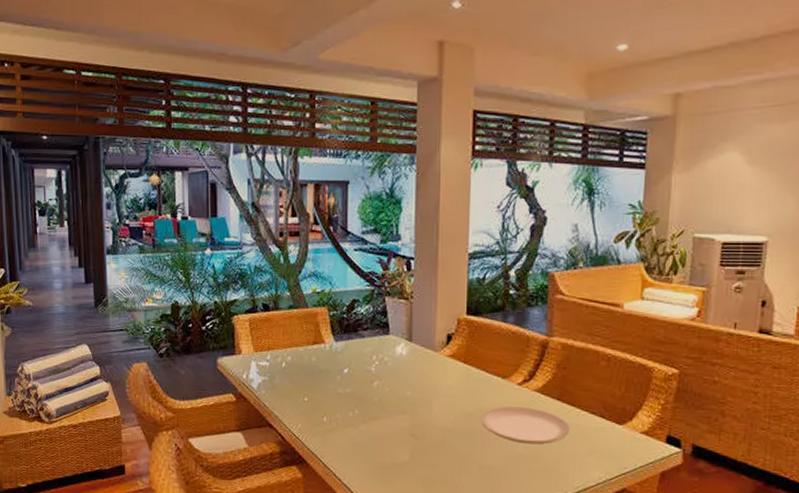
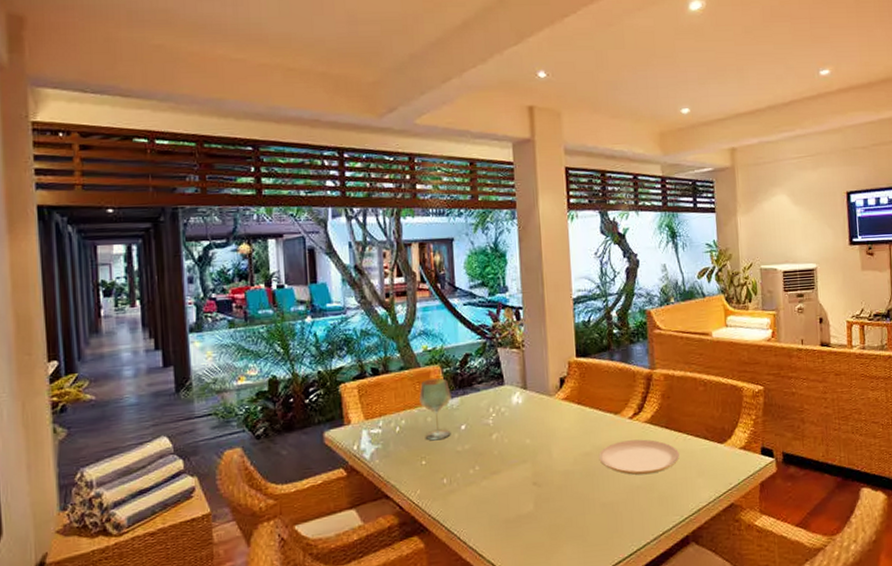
wine glass: none [306,320,336,380] -> present [419,378,452,441]

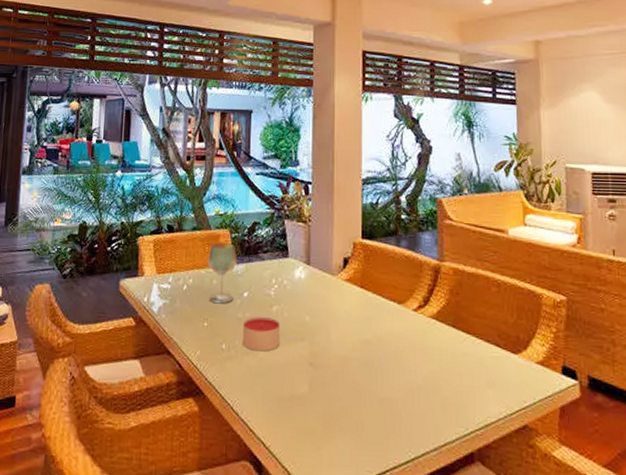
candle: none [463,446,503,481] -> present [243,317,281,352]
plate: present [598,439,680,475] -> none [379,333,468,376]

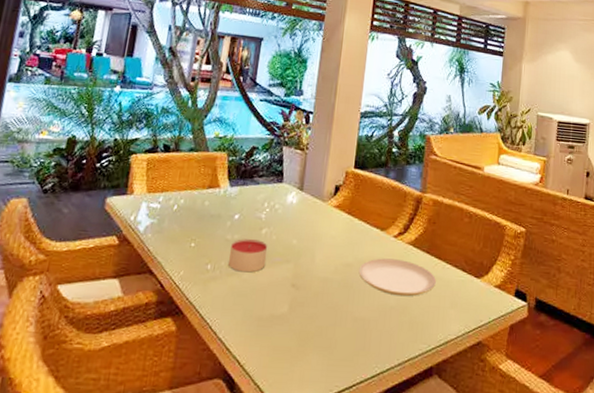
wine glass: present [208,242,237,304] -> none [199,164,232,225]
plate: none [379,333,468,376] -> present [358,258,437,297]

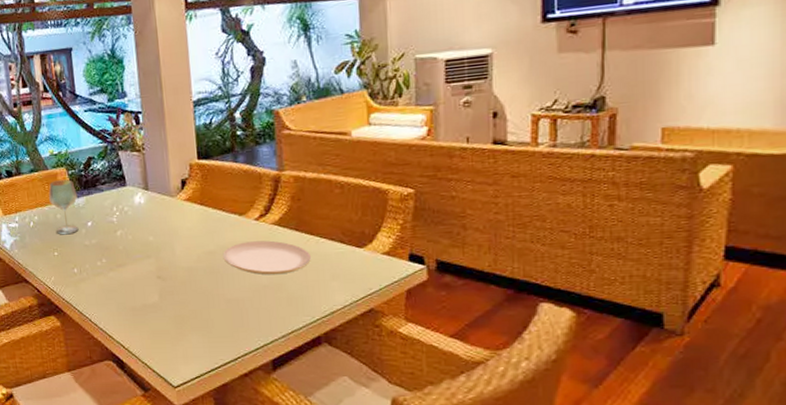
wine glass: none [199,164,232,225] -> present [49,179,79,235]
candle: present [229,239,268,273] -> none [91,242,128,272]

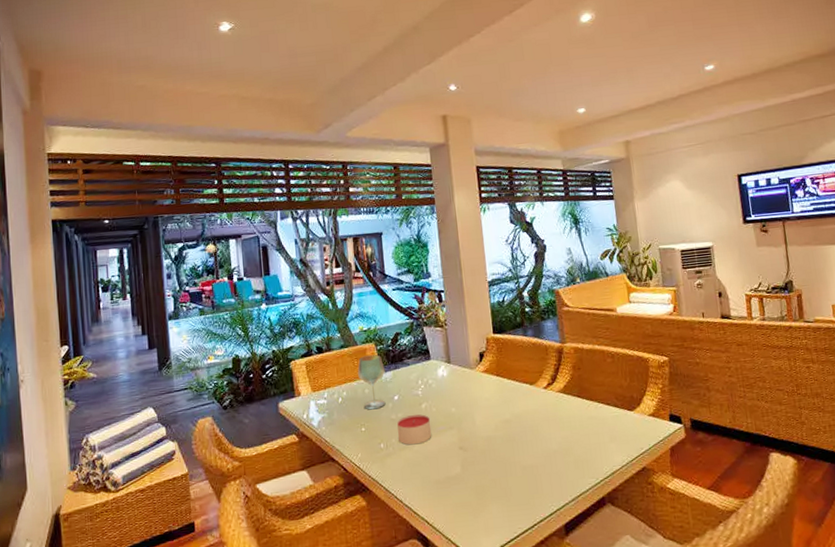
candle: none [91,242,128,272] -> present [397,414,432,445]
plate: present [222,240,312,275] -> none [517,407,593,441]

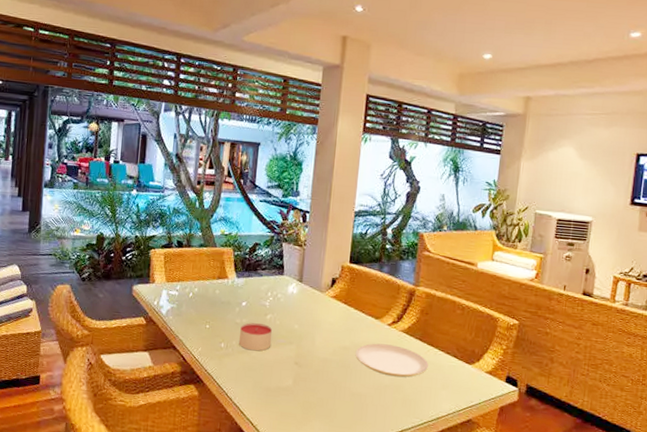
wine glass: present [357,354,386,410] -> none [212,258,238,311]
plate: none [517,407,593,441] -> present [355,343,429,378]

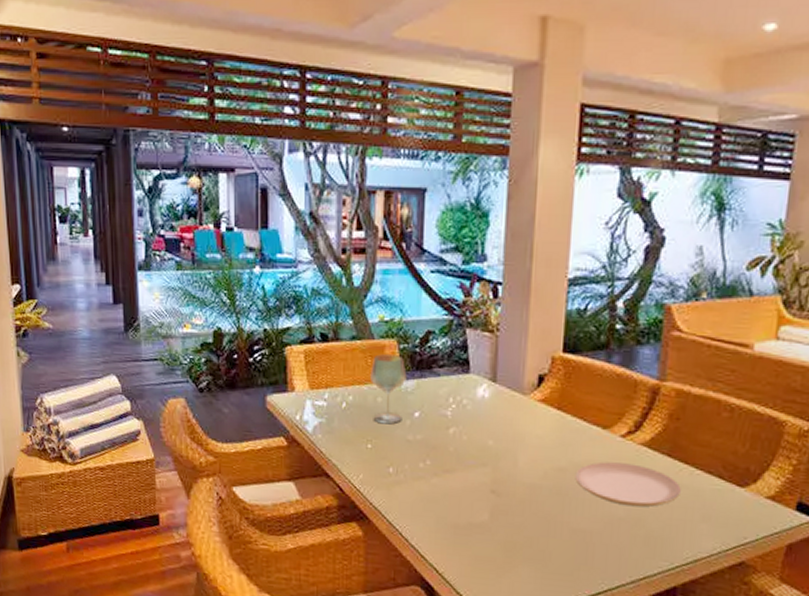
wine glass: none [212,258,238,311] -> present [371,354,407,425]
candle: present [239,323,273,351] -> none [413,439,458,477]

